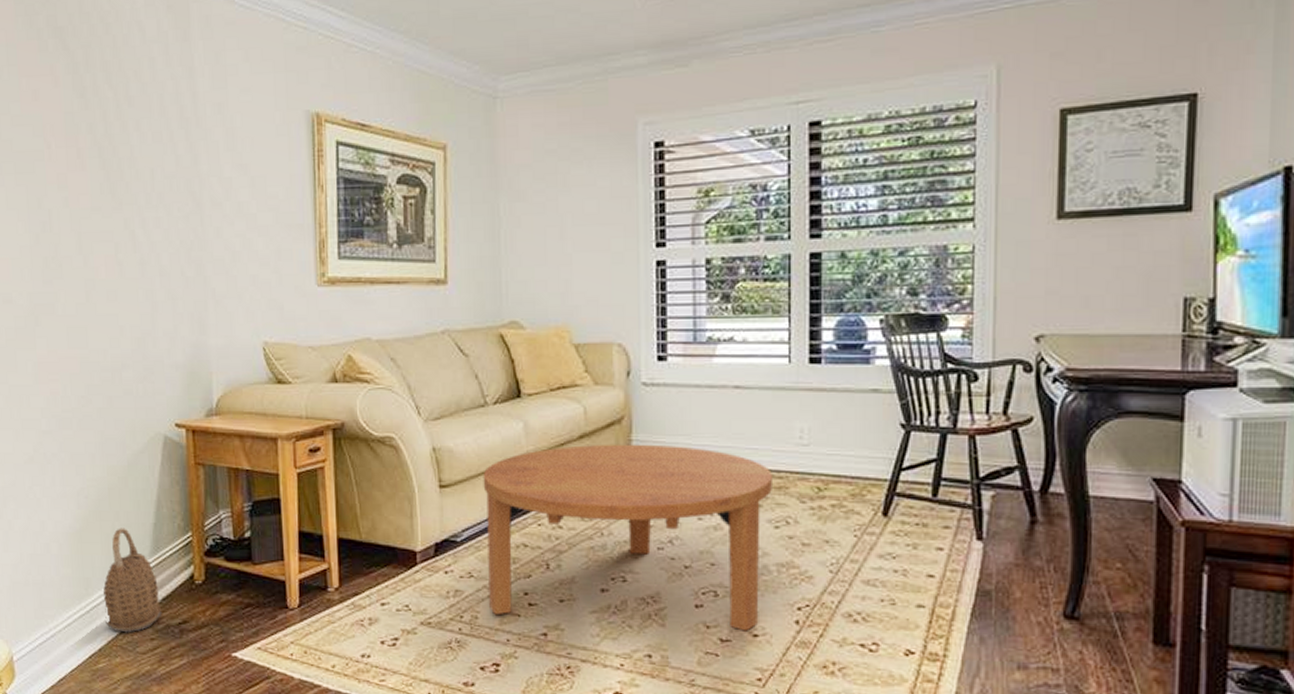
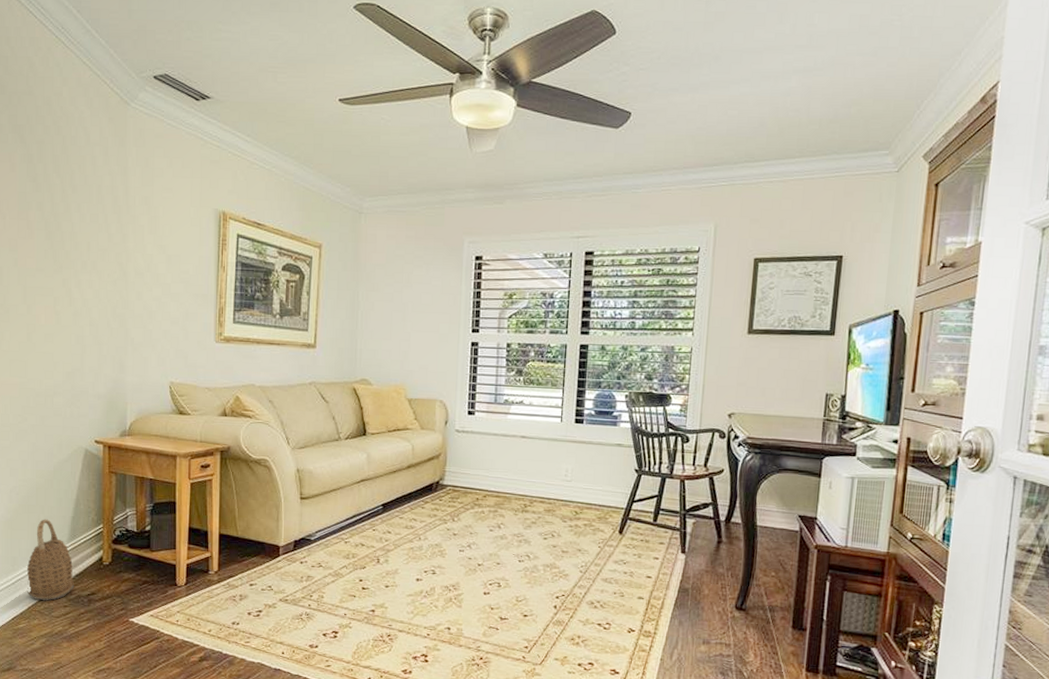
coffee table: present [483,444,772,631] -> none [333,473,544,613]

